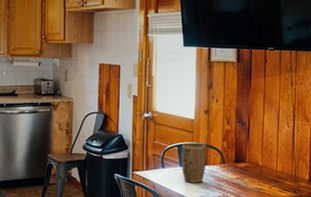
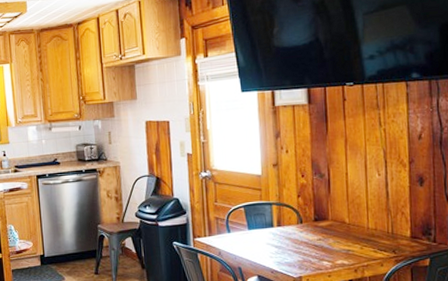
plant pot: present [182,143,206,183] -> none [249,201,280,248]

